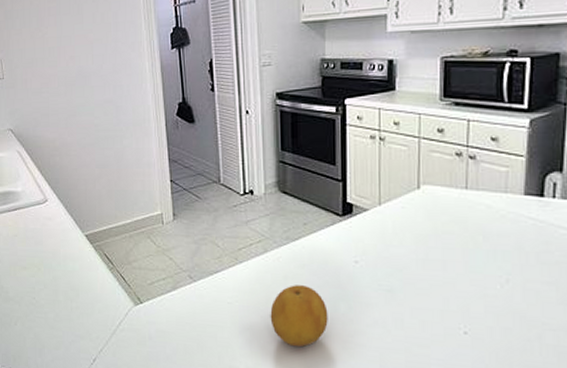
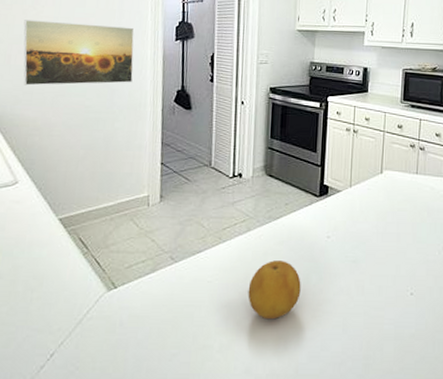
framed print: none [33,39,134,108] -> present [23,20,134,86]

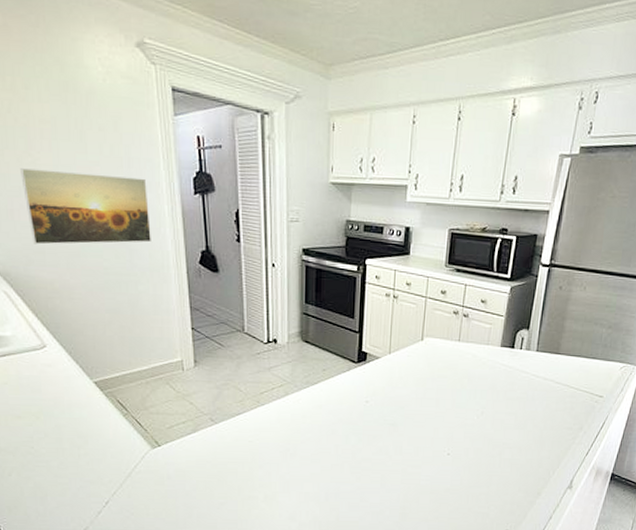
fruit: present [248,260,301,320] -> none [289,423,340,475]

